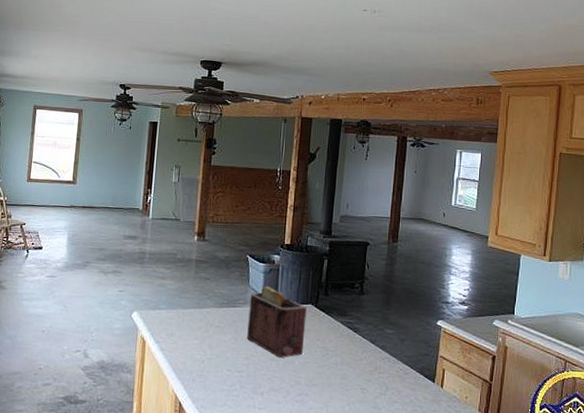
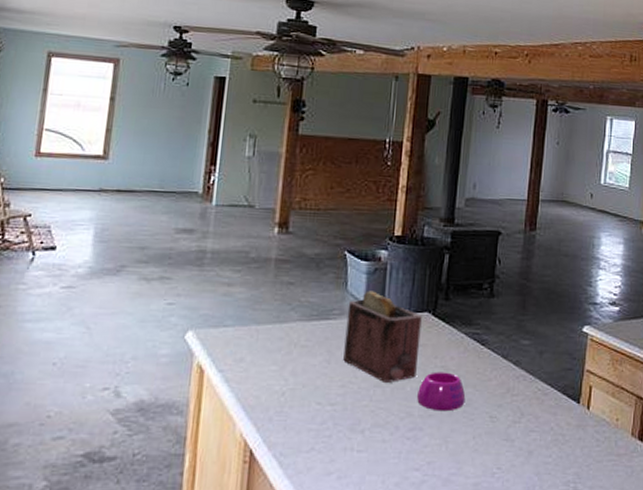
bowl: none [304,351,342,383] -> present [417,372,466,412]

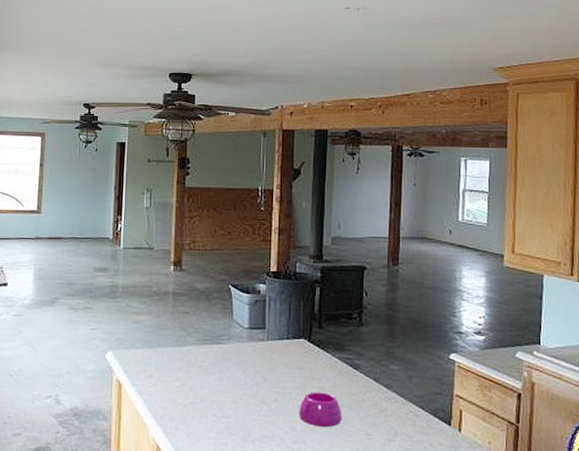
toaster: present [343,290,422,382] -> none [233,319,299,400]

